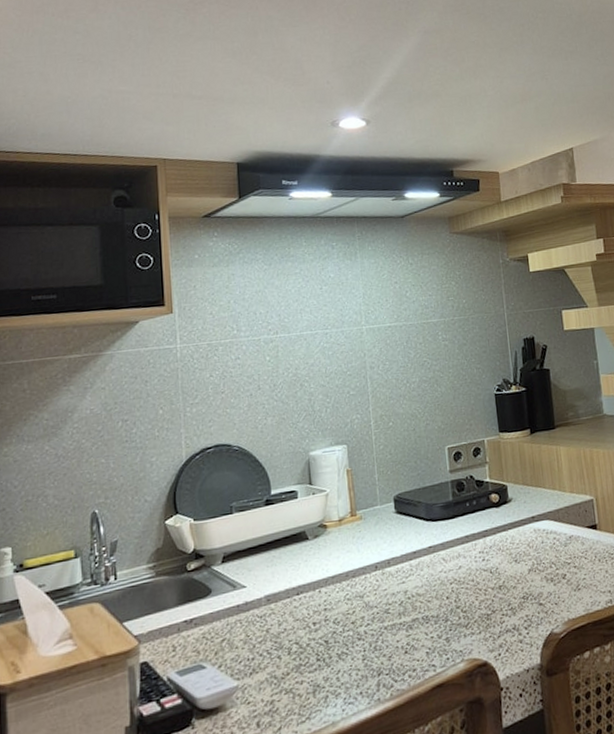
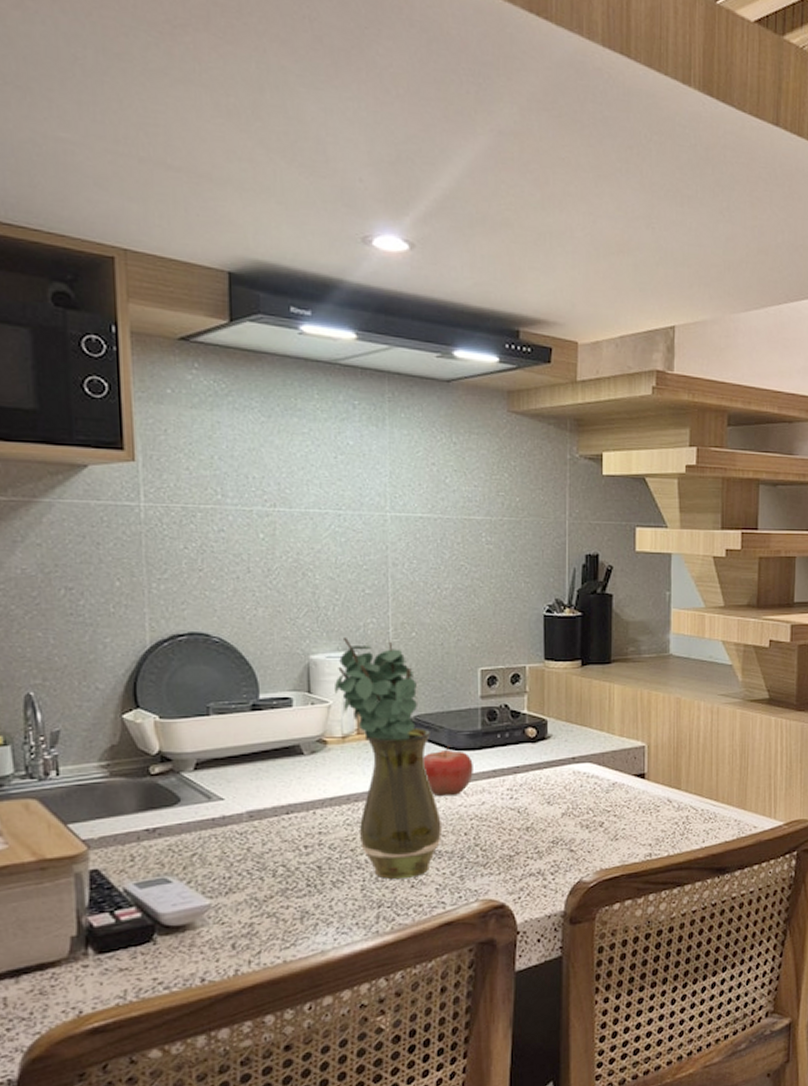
vase: none [330,432,428,647] -> present [335,638,442,879]
fruit: none [406,517,449,566] -> present [423,745,473,797]

